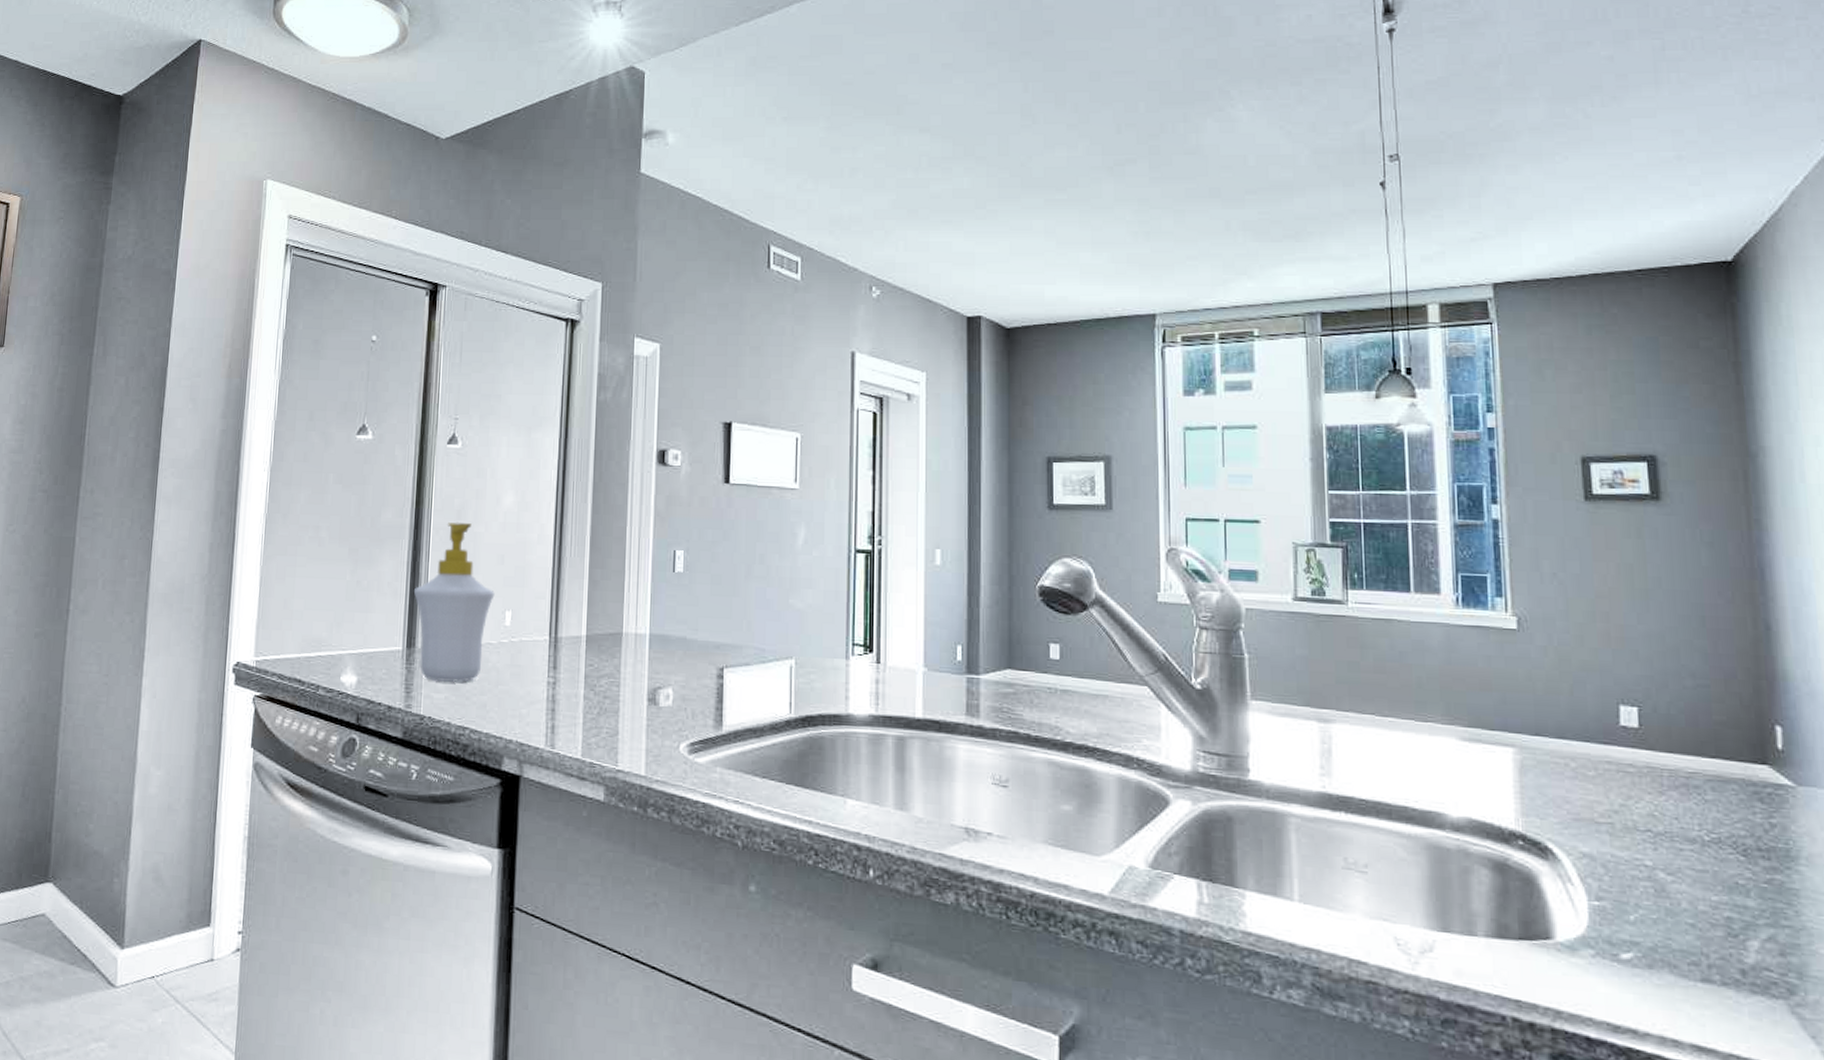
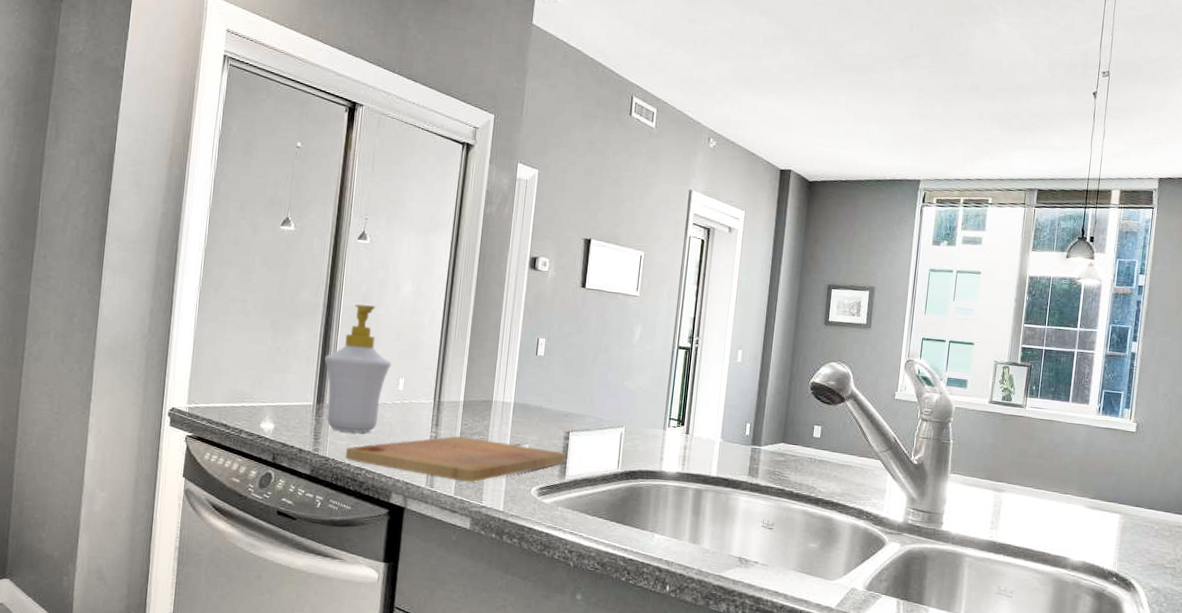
cutting board: none [443,680,720,740] -> present [345,436,566,482]

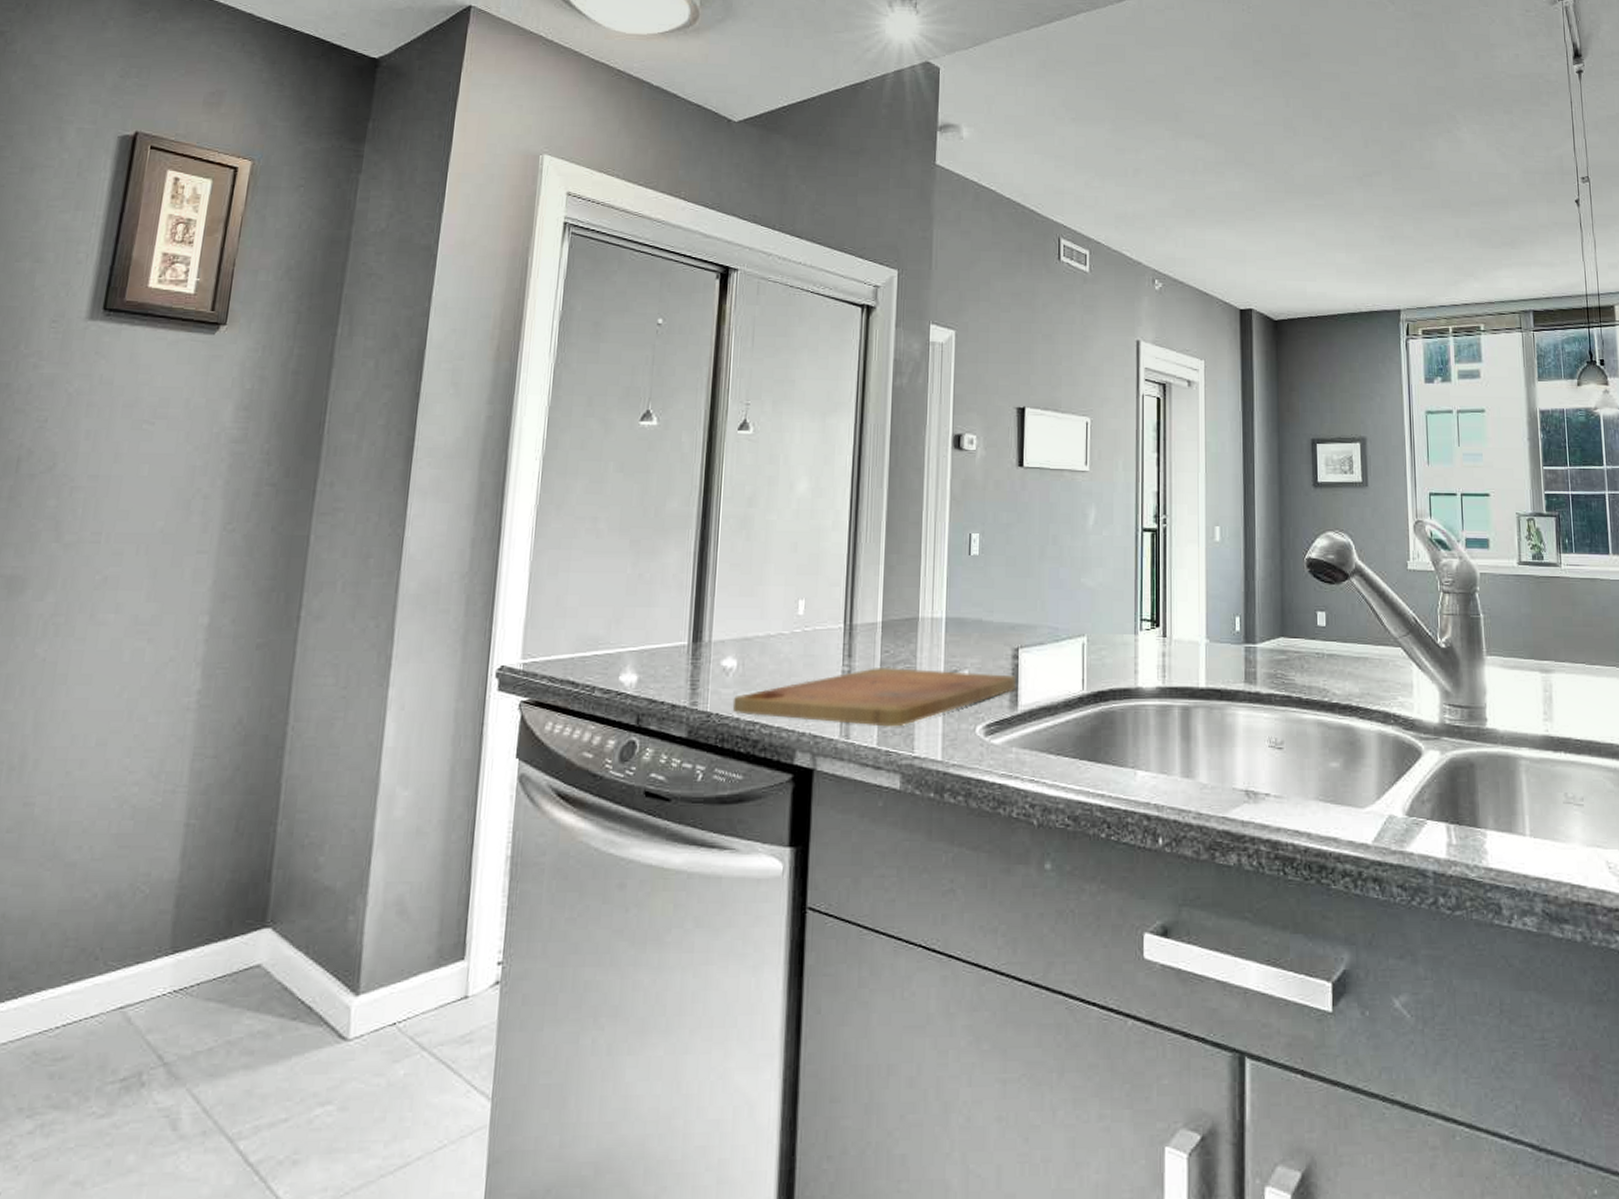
soap bottle: present [325,304,392,433] -> none [701,509,787,677]

